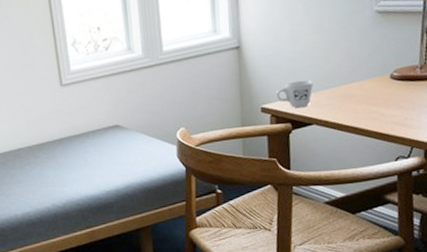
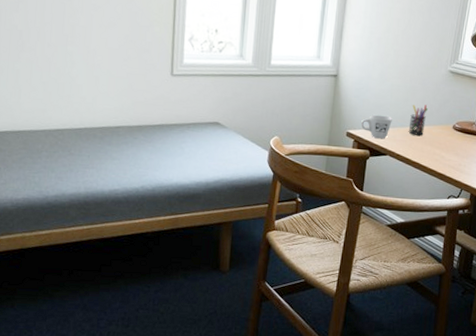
pen holder: none [334,57,355,96] -> present [408,105,428,136]

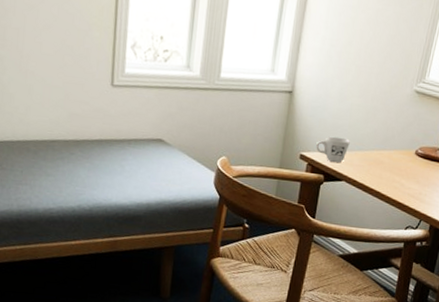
pen holder: present [408,105,428,136] -> none [366,127,389,161]

